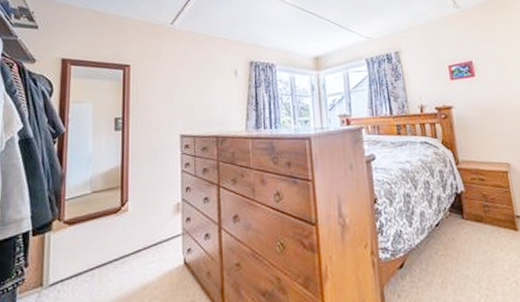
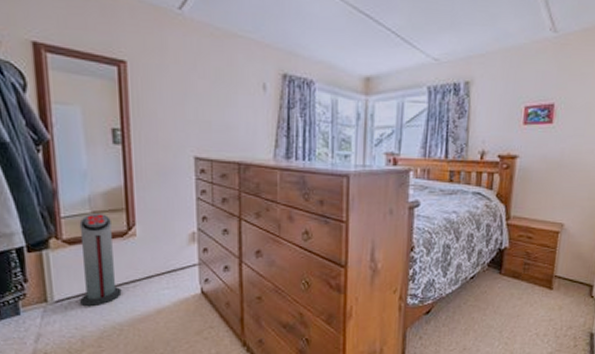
air purifier: none [72,193,111,289] -> present [79,213,122,307]

